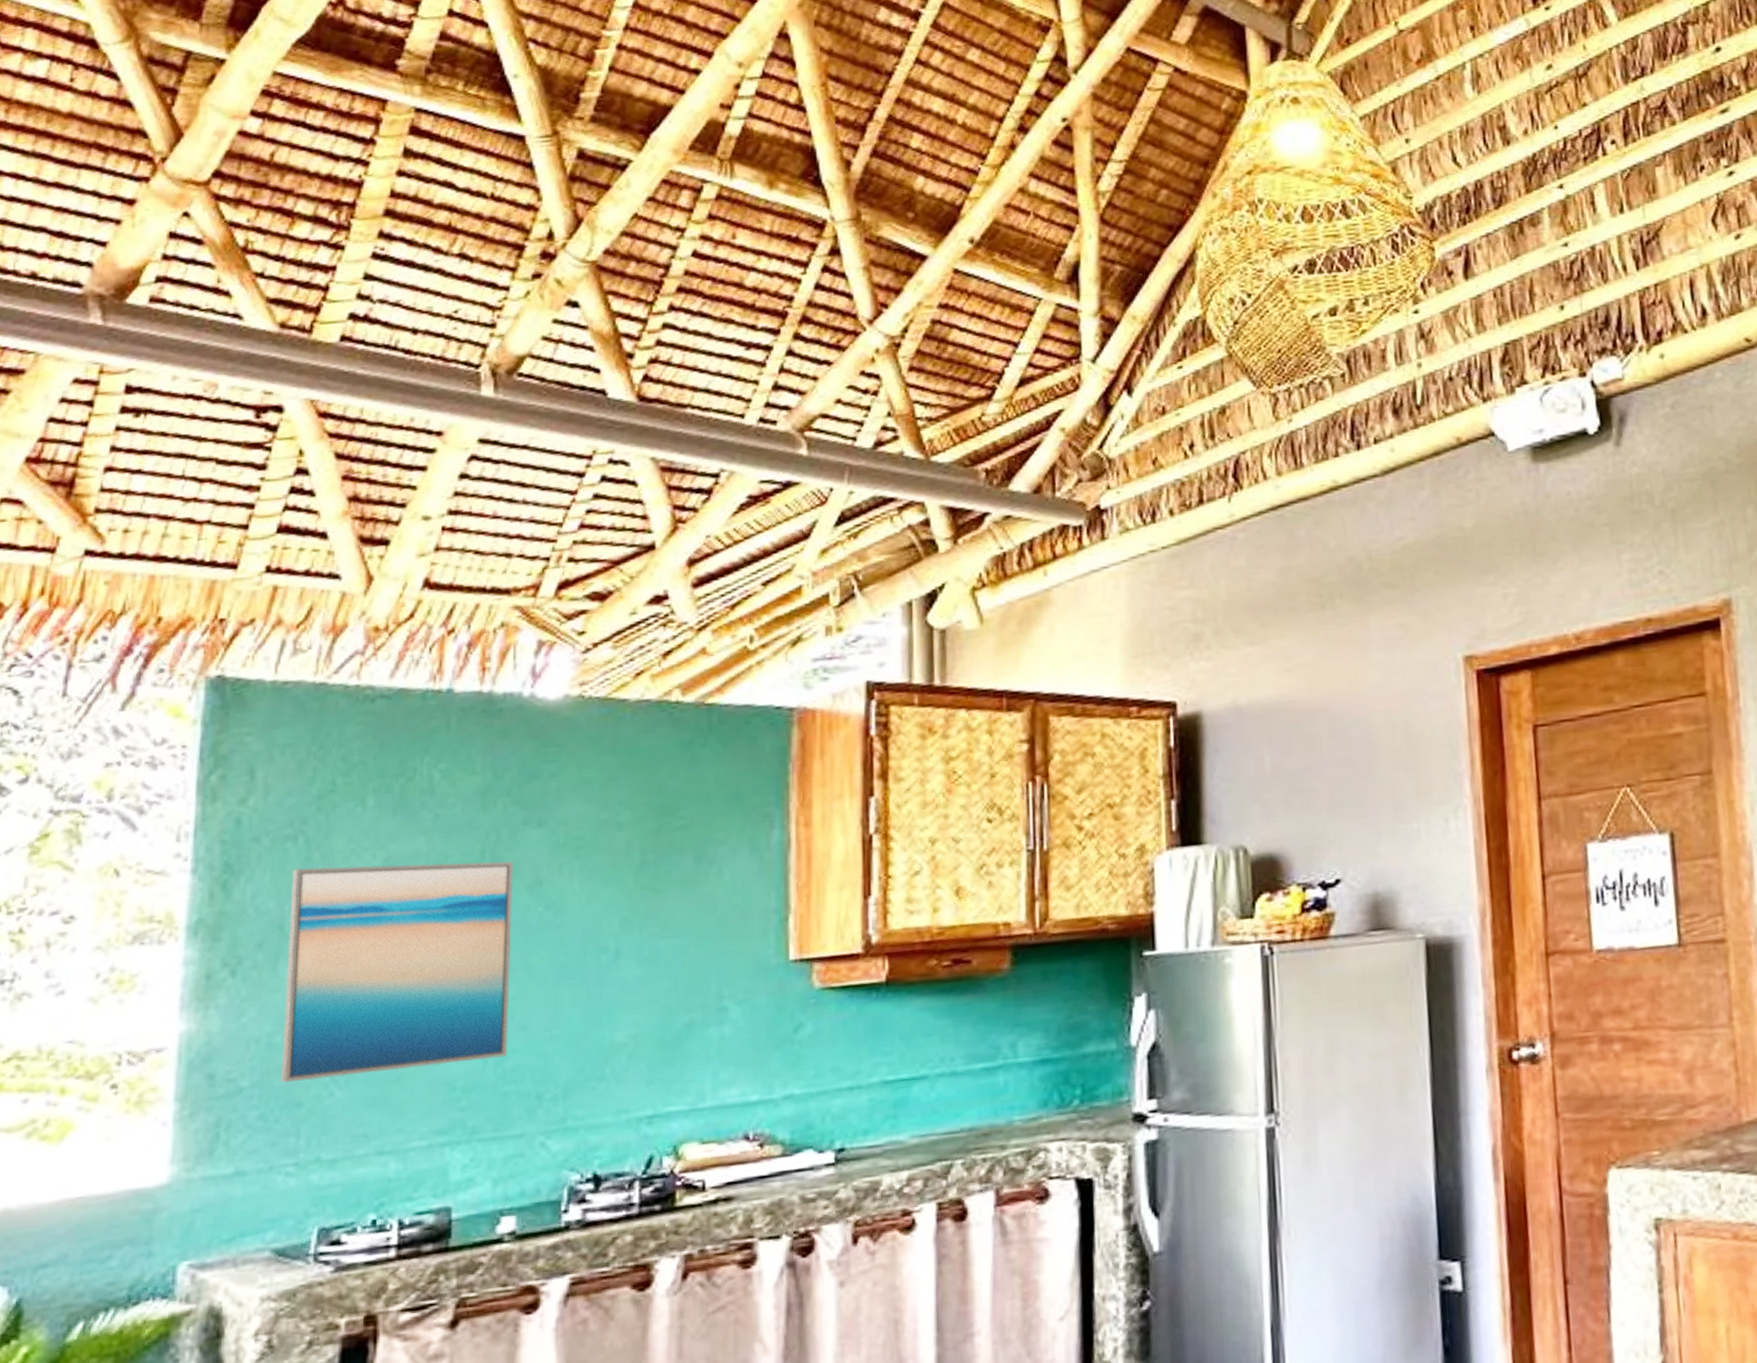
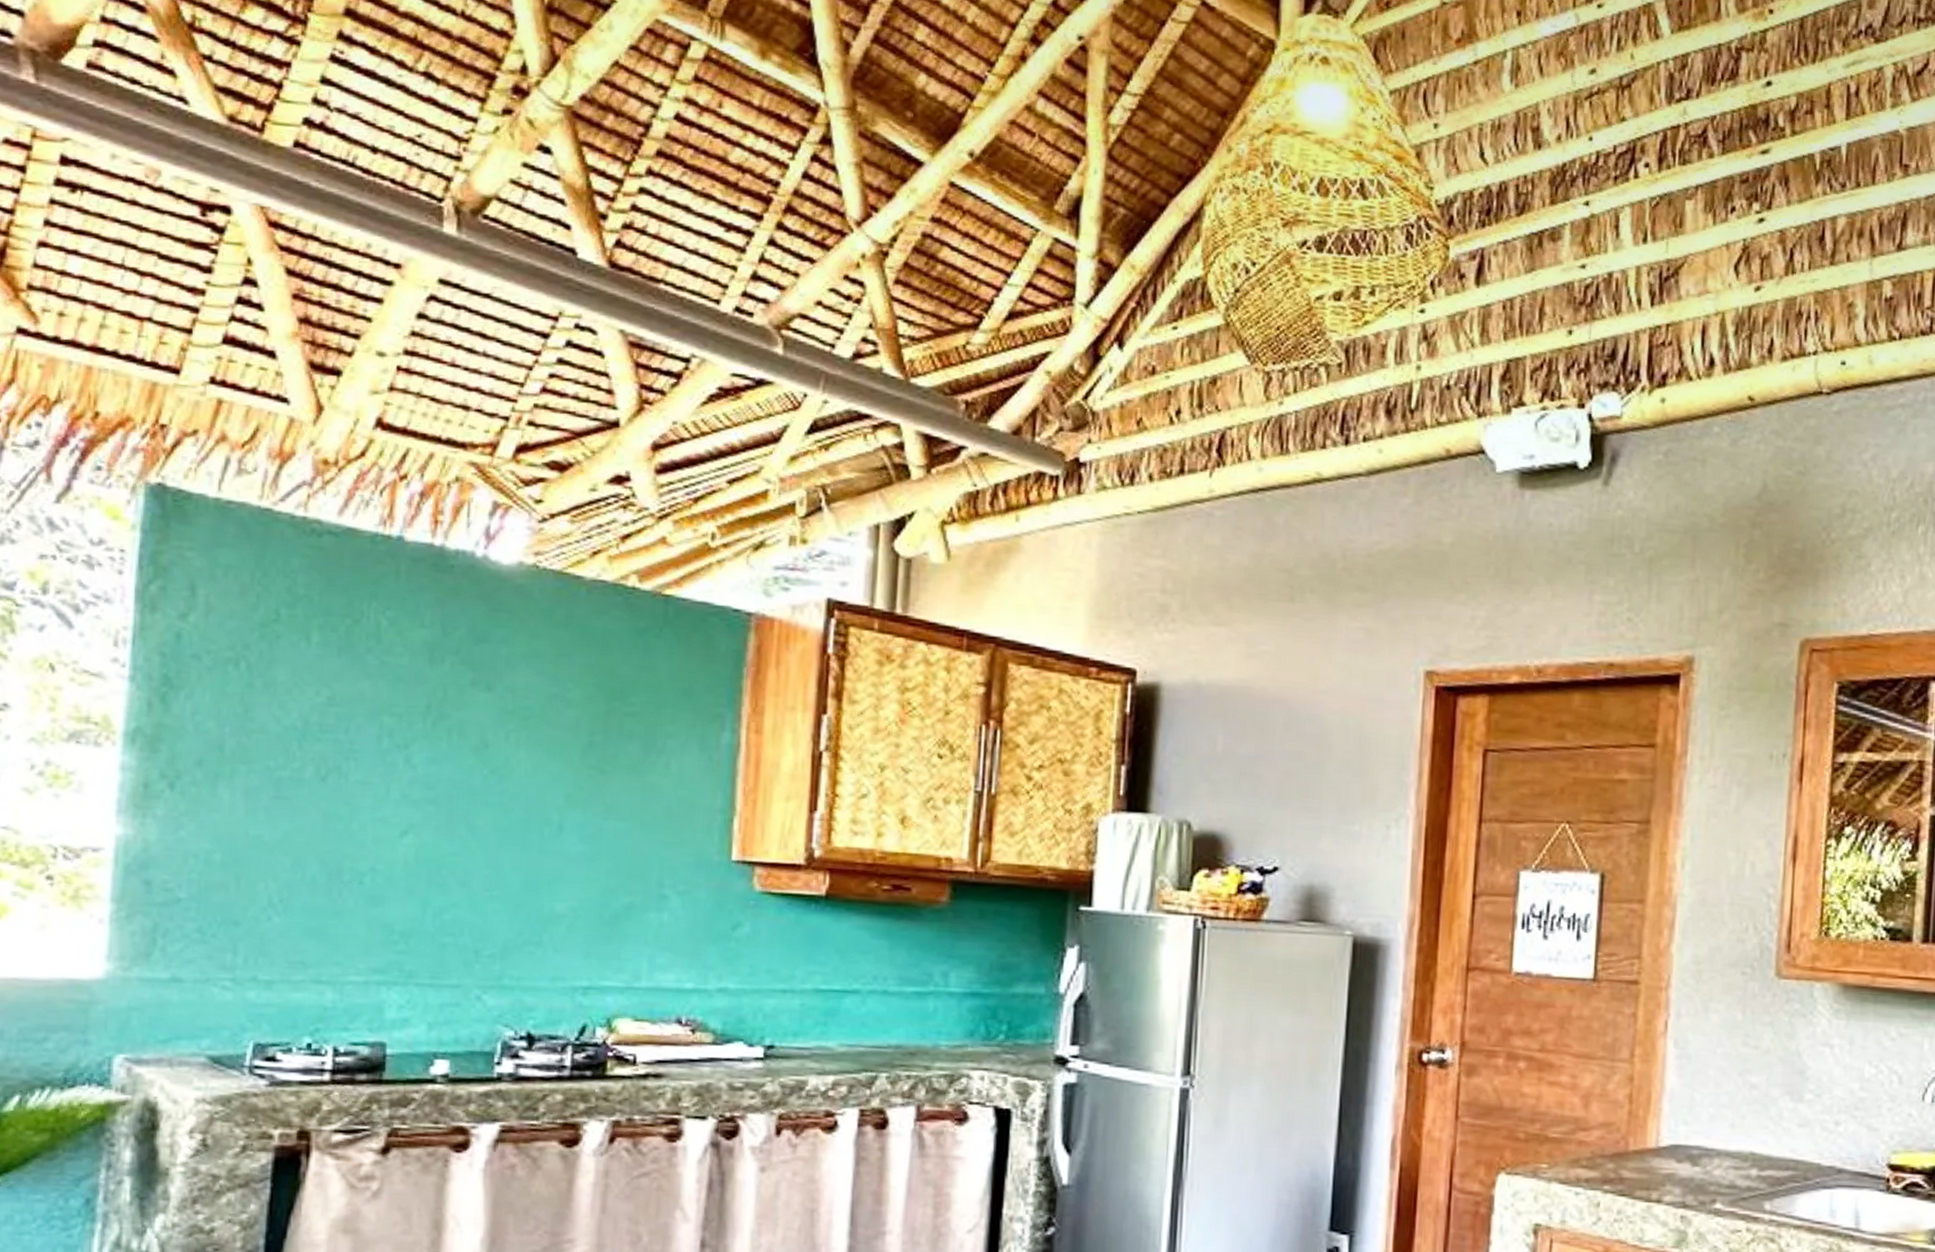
wall art: present [281,861,514,1082] -> none [219,692,460,910]

